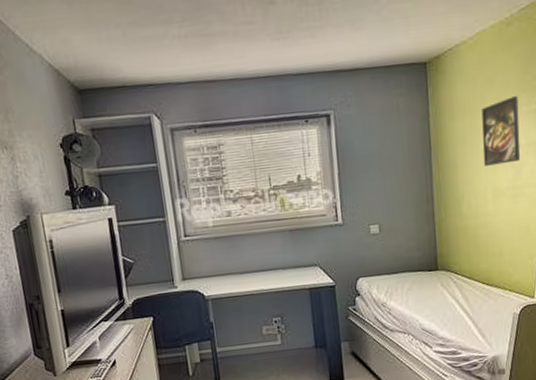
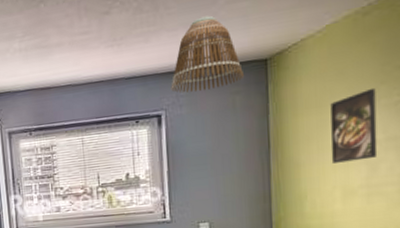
lamp shade: none [338,14,407,93] -> present [170,15,245,93]

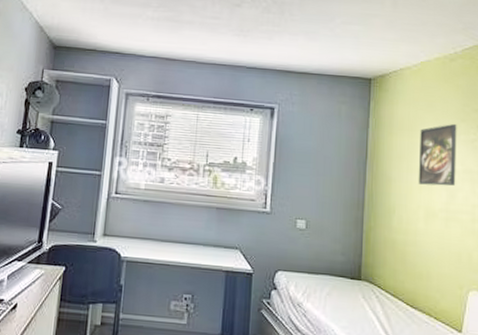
lamp shade: present [170,15,245,93] -> none [286,29,351,95]

